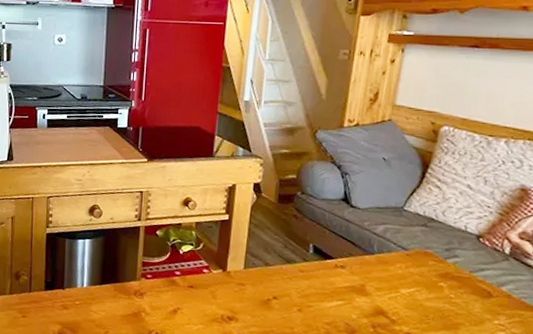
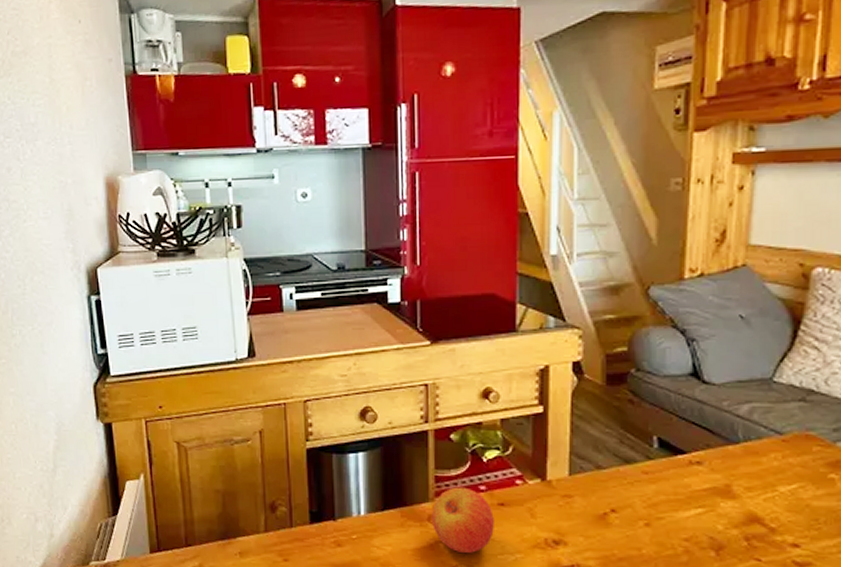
apple: none [137,271,185,322] -> present [432,487,494,554]

